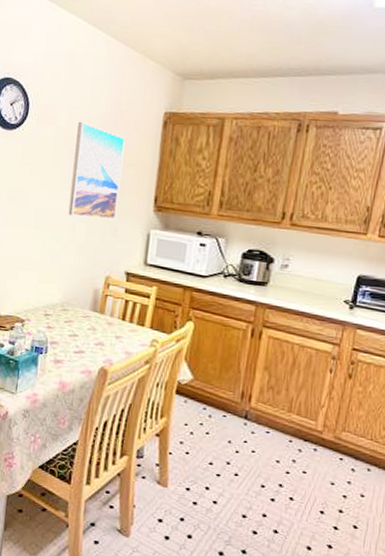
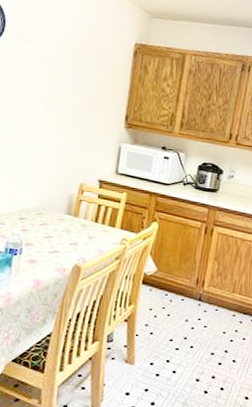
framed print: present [68,121,125,220] -> none [44,42,100,133]

